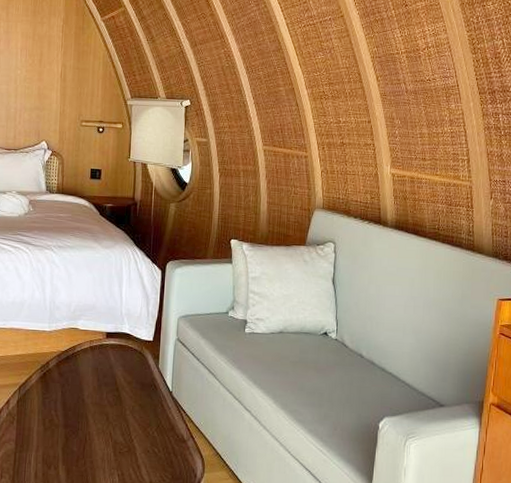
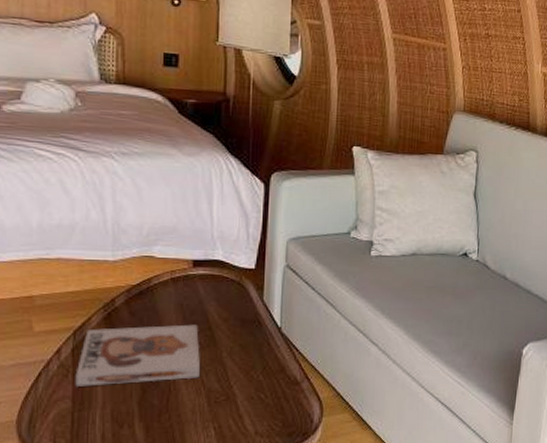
board game: none [18,385,109,432] -> present [75,324,200,386]

